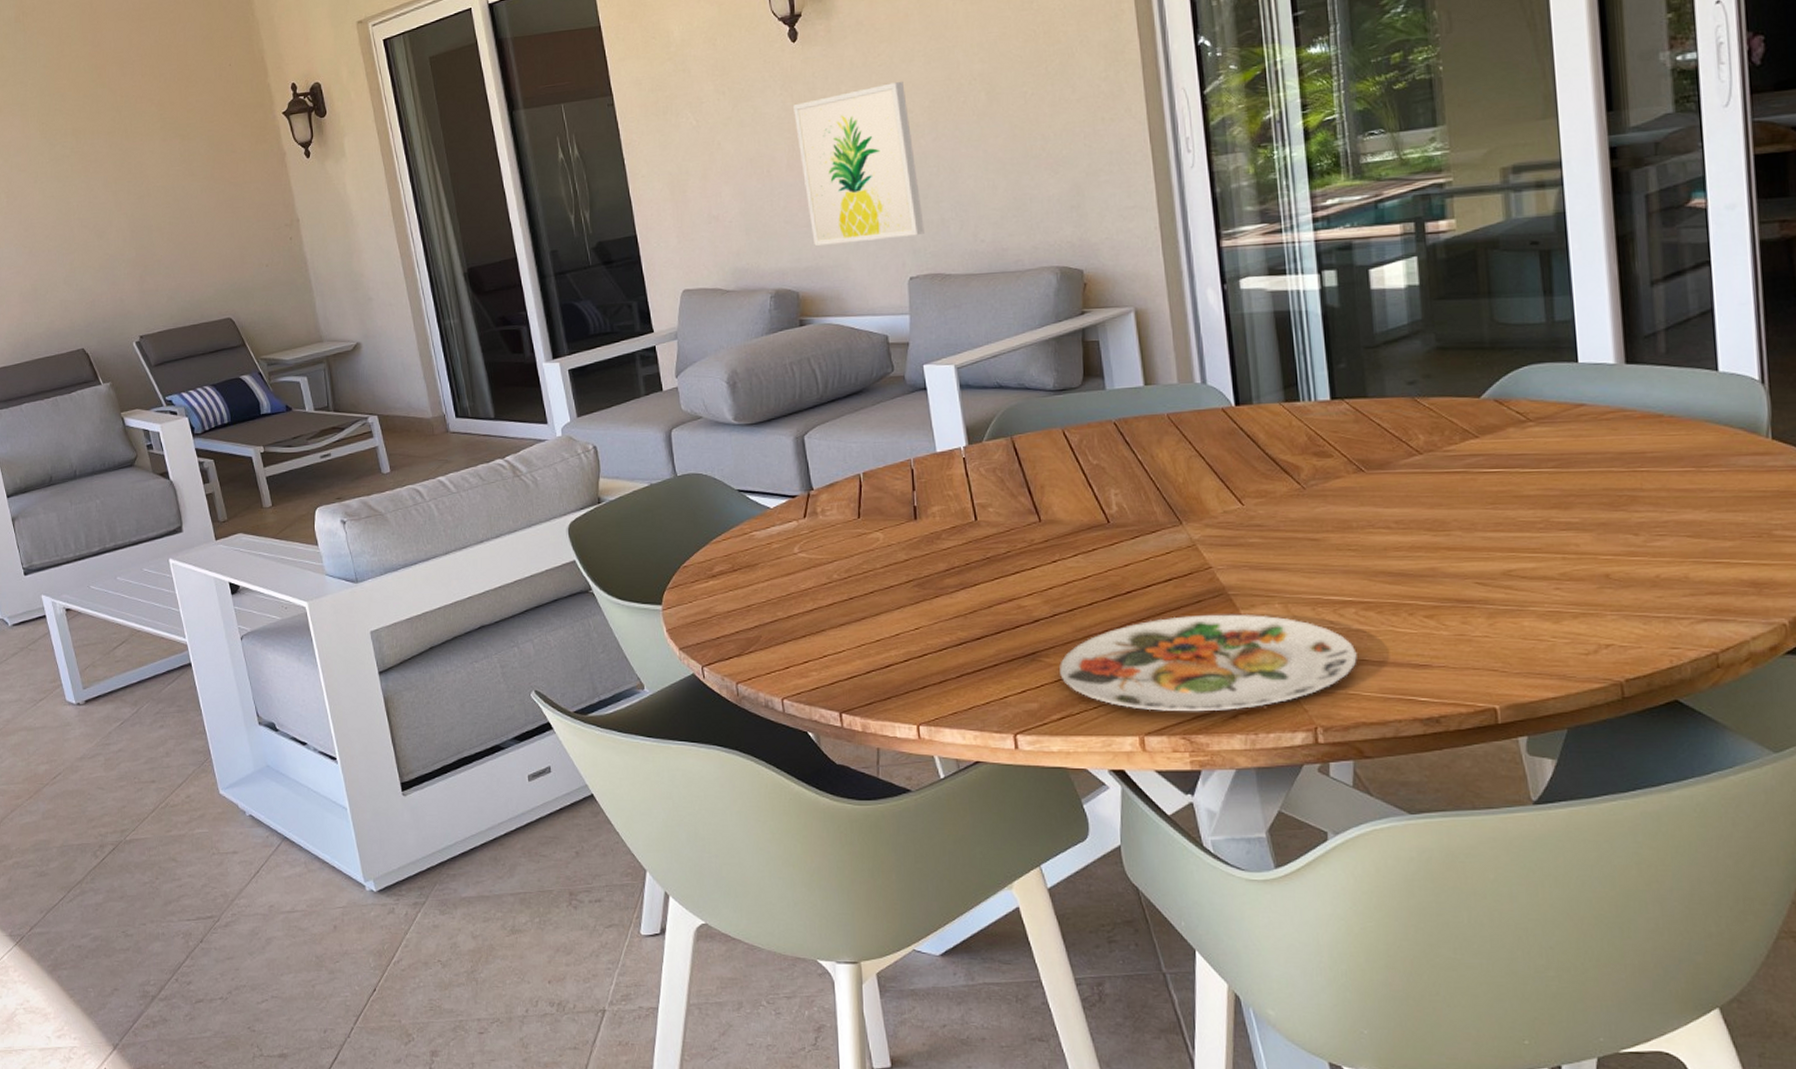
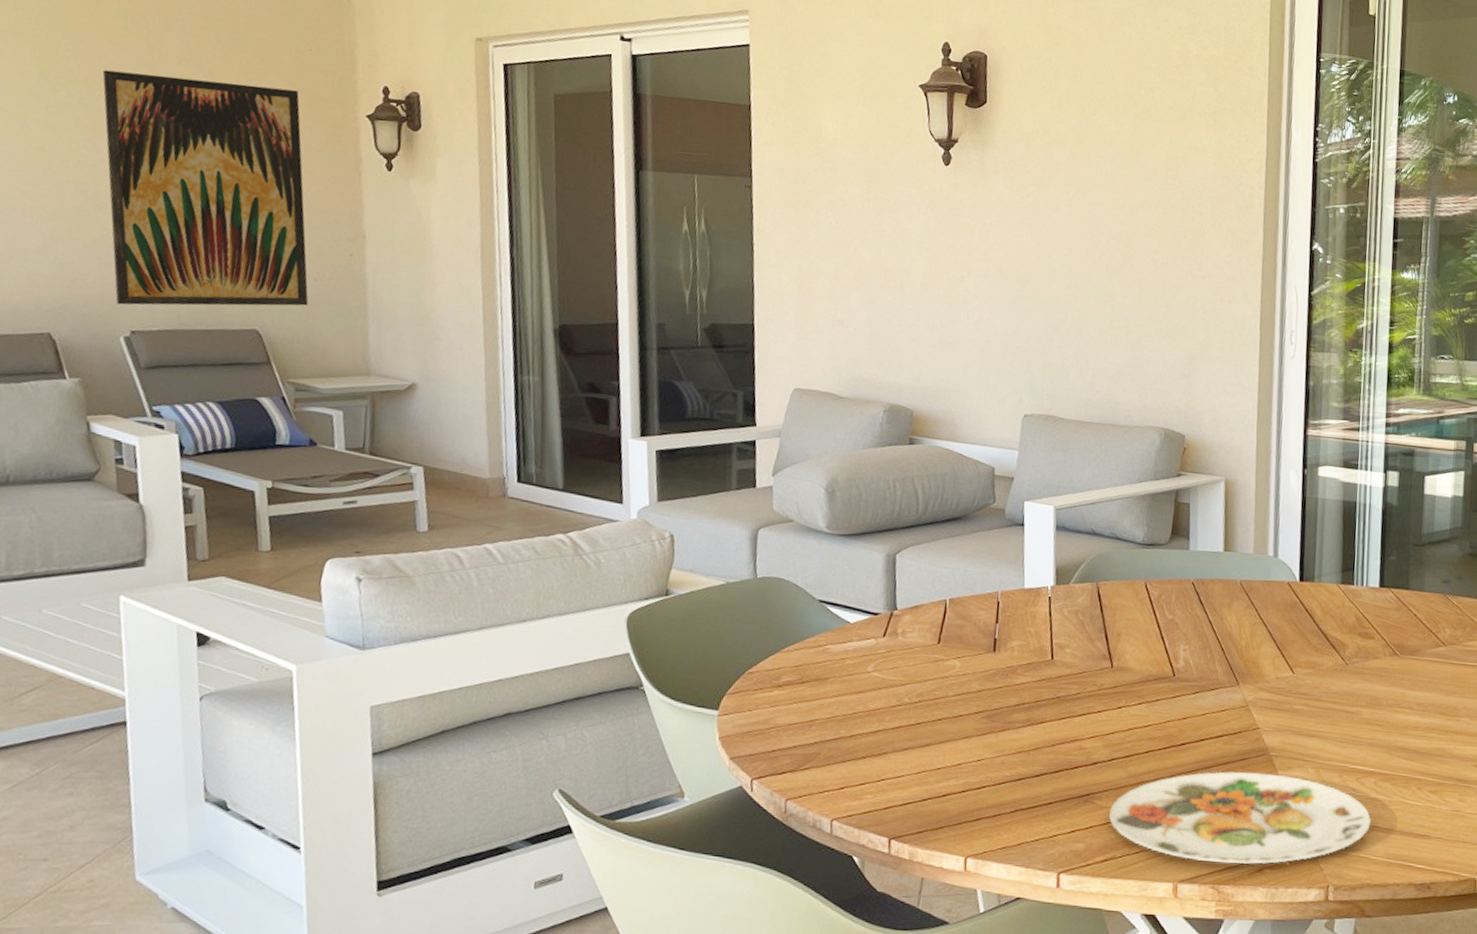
wall art: none [83,104,265,316] -> present [102,70,309,306]
wall art: present [793,81,924,246] -> none [935,225,1047,376]

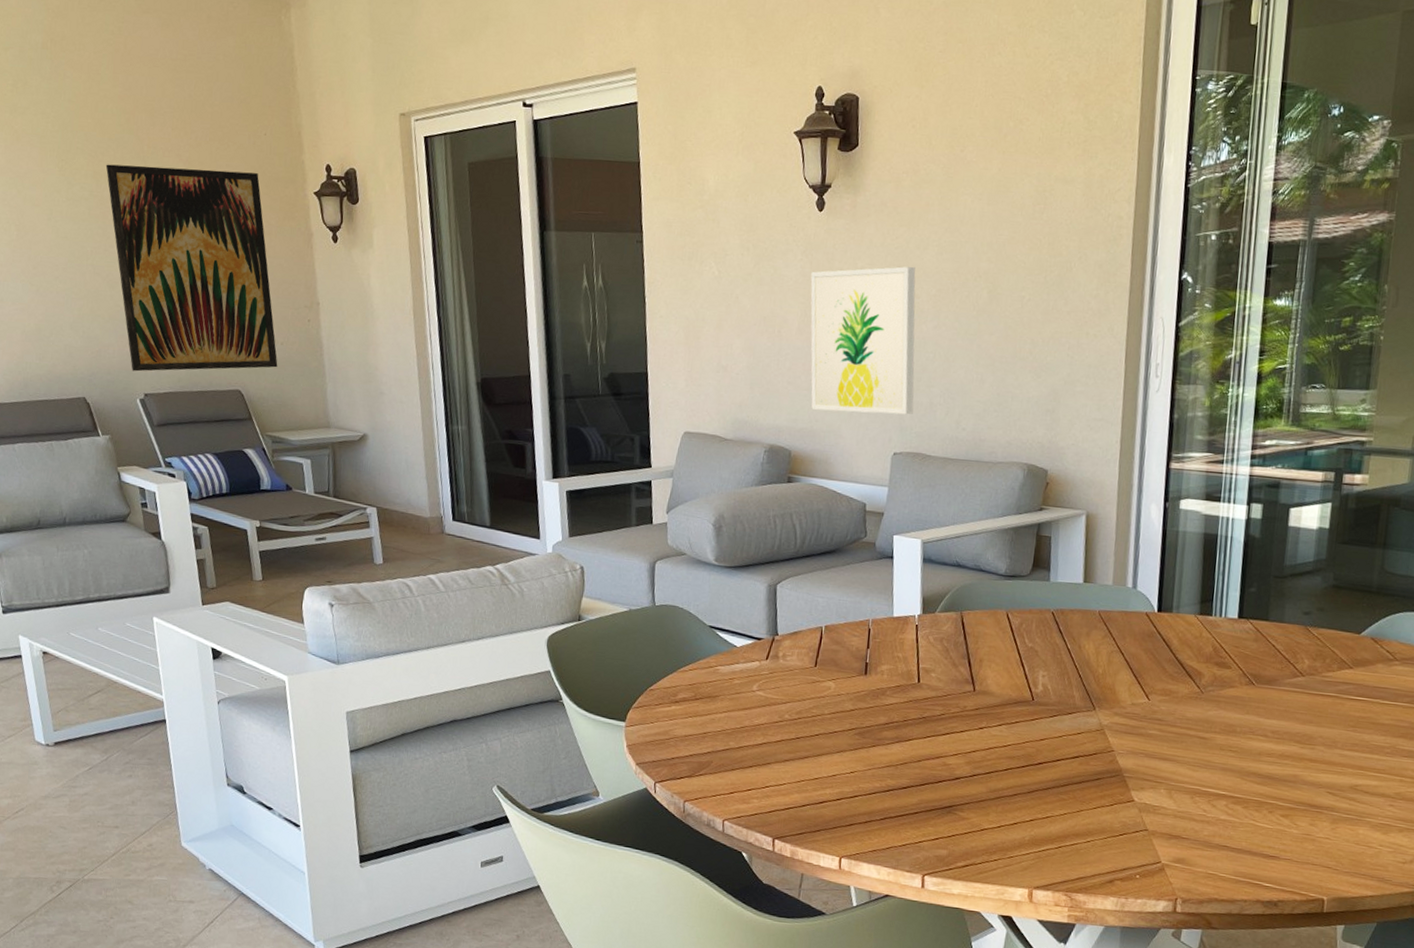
wall art: none [935,225,1047,376] -> present [810,266,916,415]
plate: present [1109,771,1371,864] -> none [970,789,1221,876]

